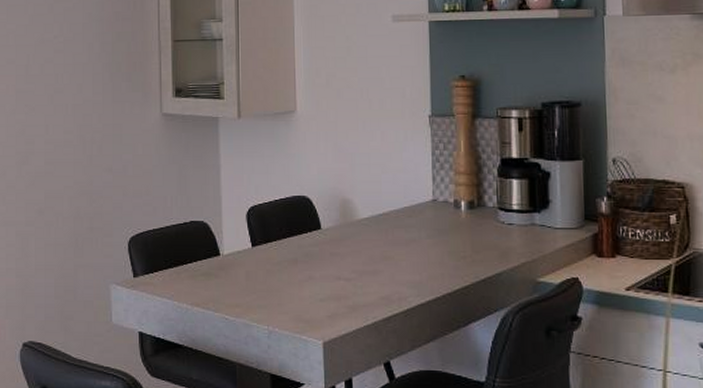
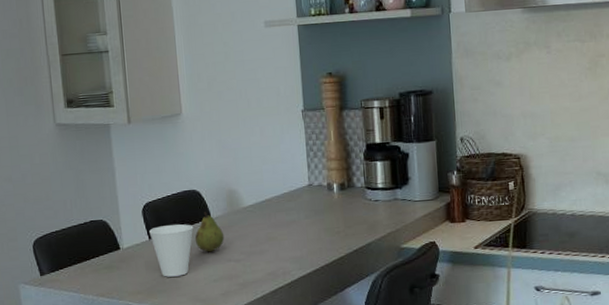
cup: none [253,233,301,291] -> present [149,224,194,277]
fruit: none [301,221,335,267] -> present [194,212,225,253]

